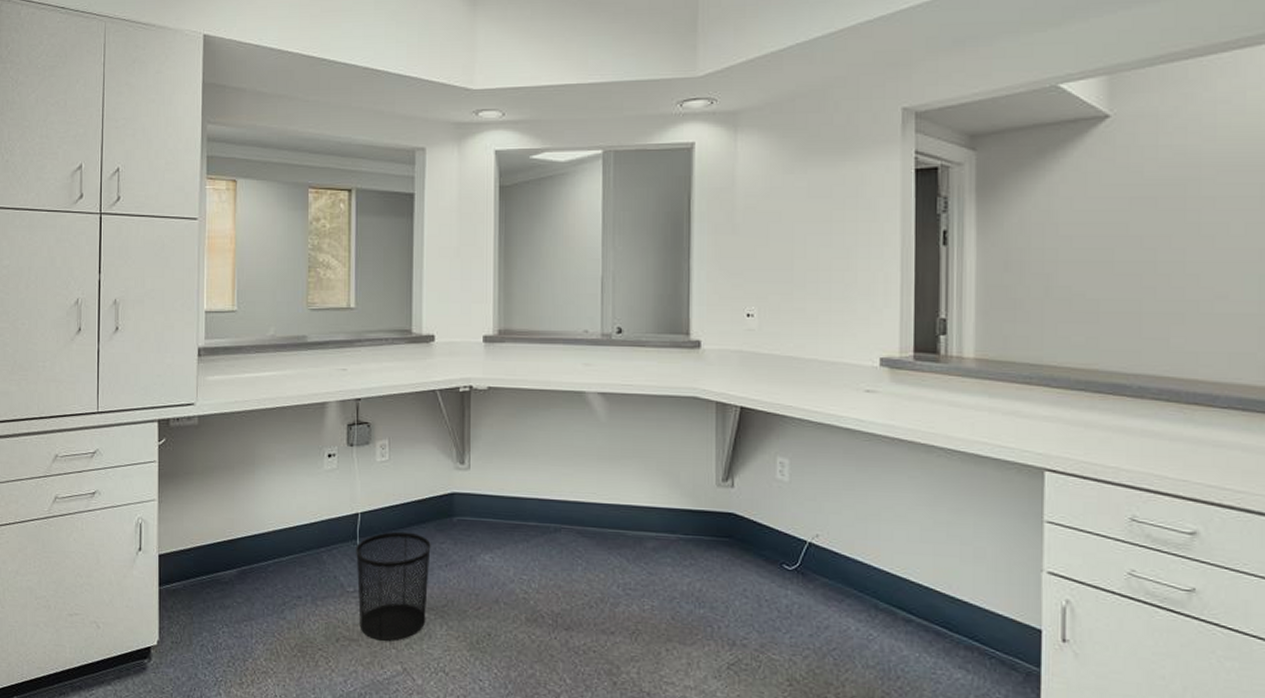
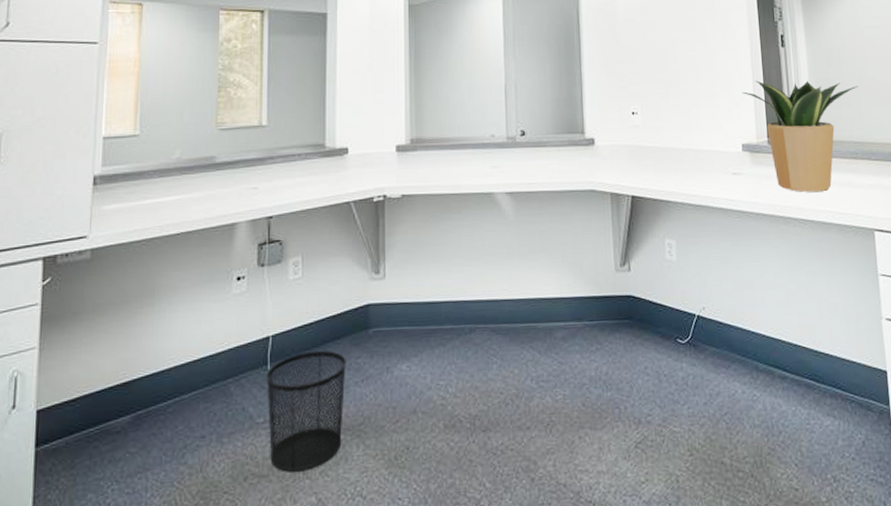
potted plant: none [885,284,1044,419] -> present [741,80,859,192]

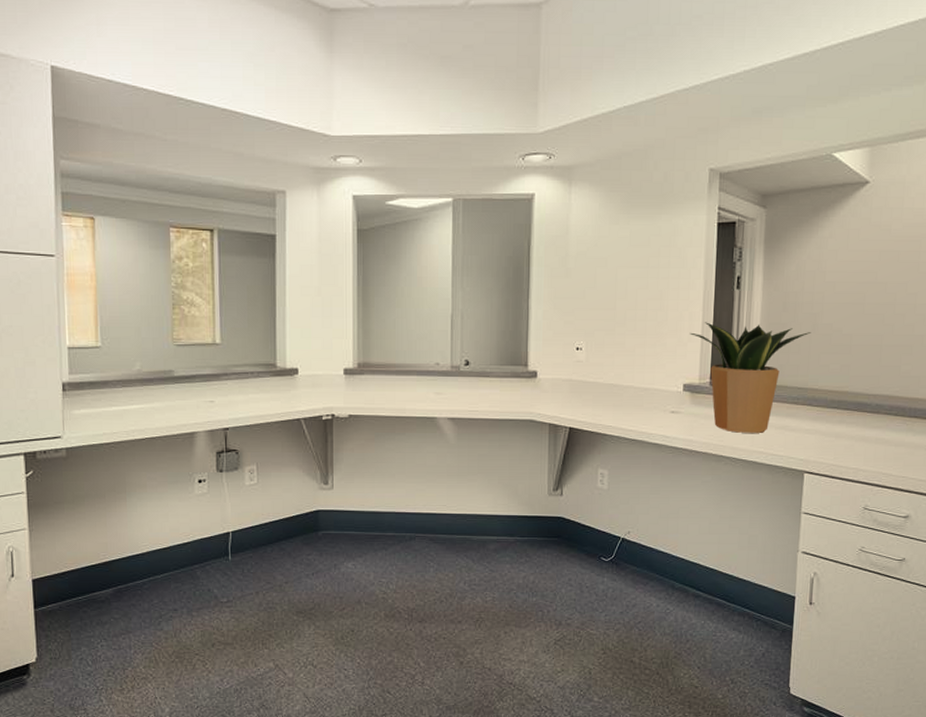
waste bin: present [266,350,346,472] -> none [228,546,298,642]

